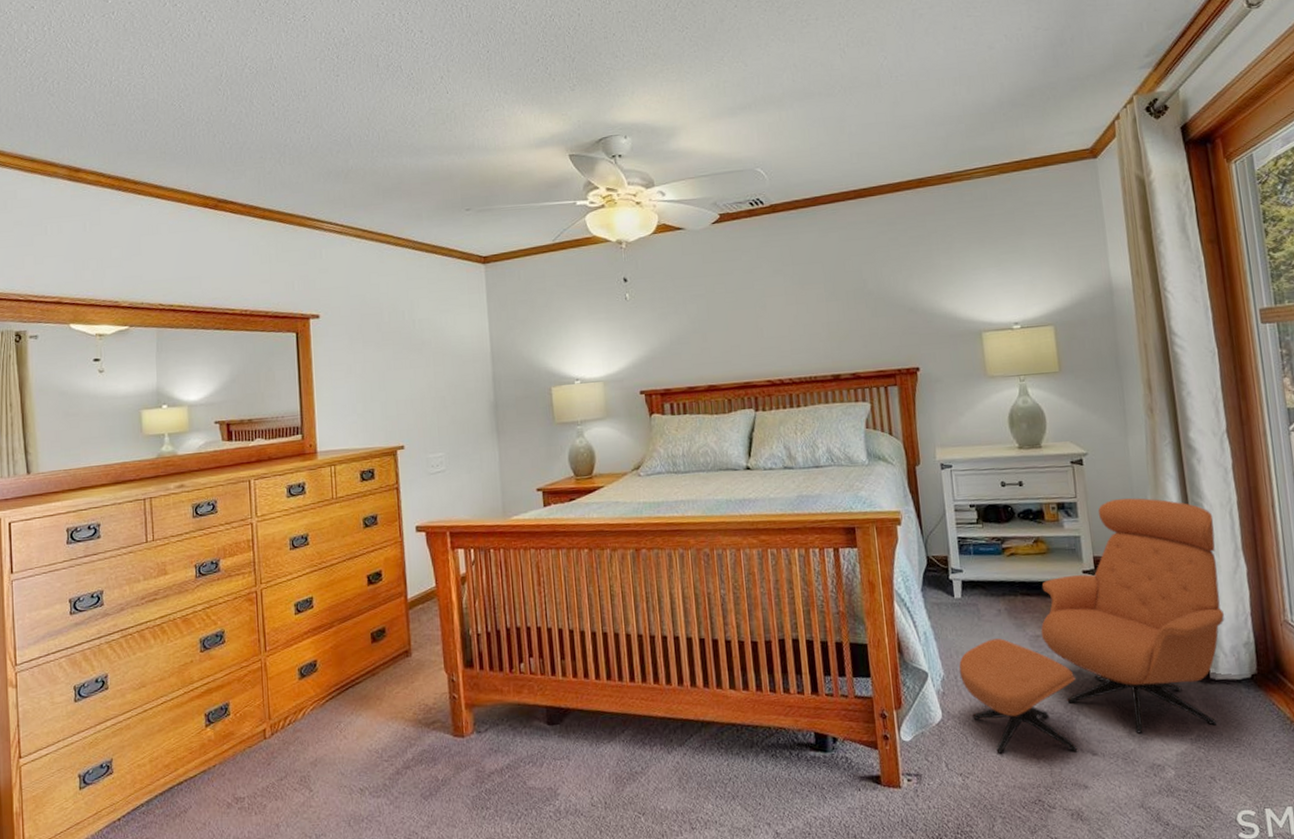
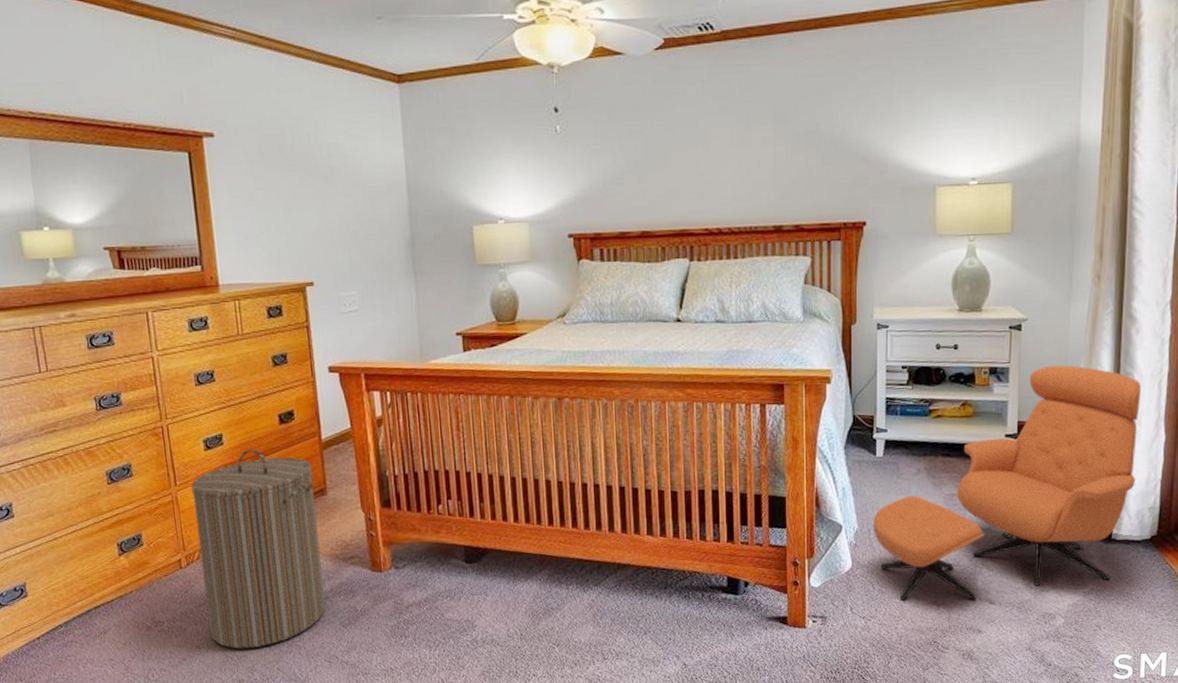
laundry hamper: none [280,610,407,827] -> present [191,448,326,649]

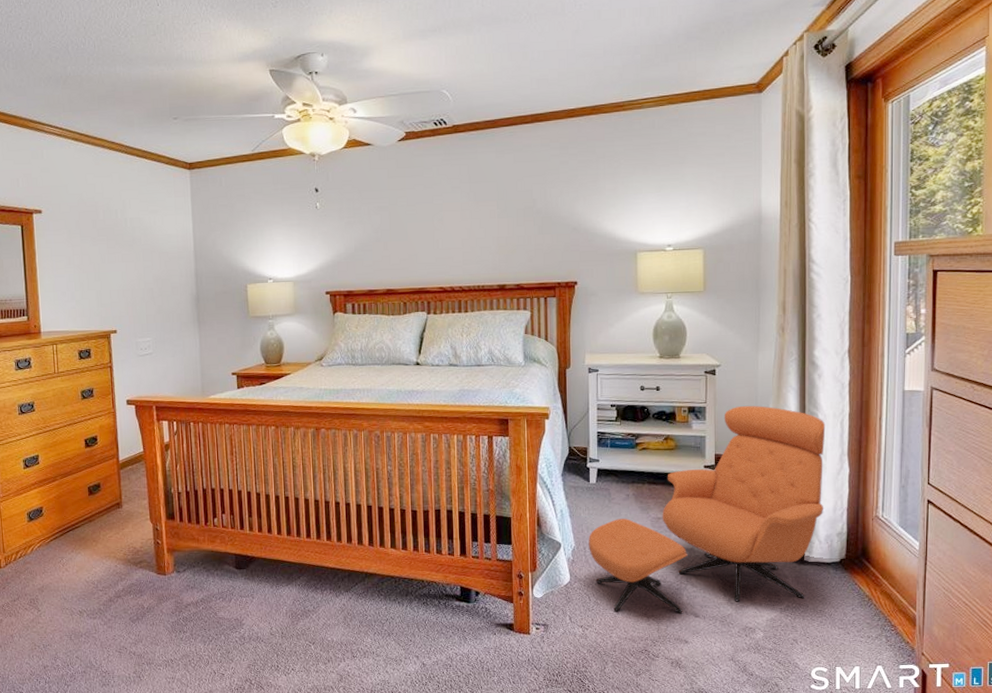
laundry hamper: present [191,448,326,649] -> none [12,467,118,639]

